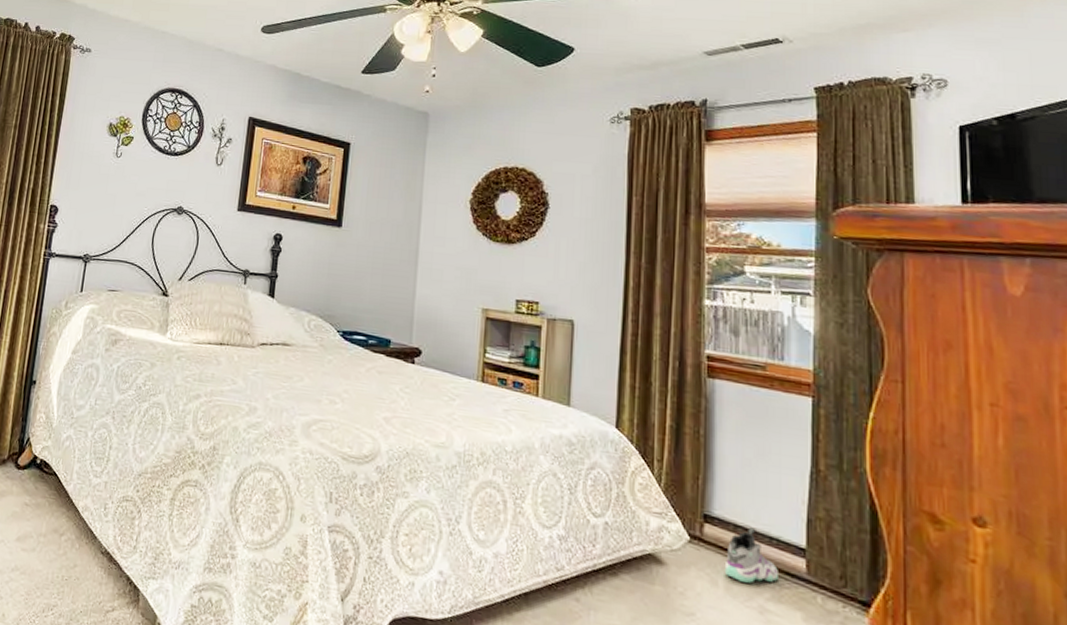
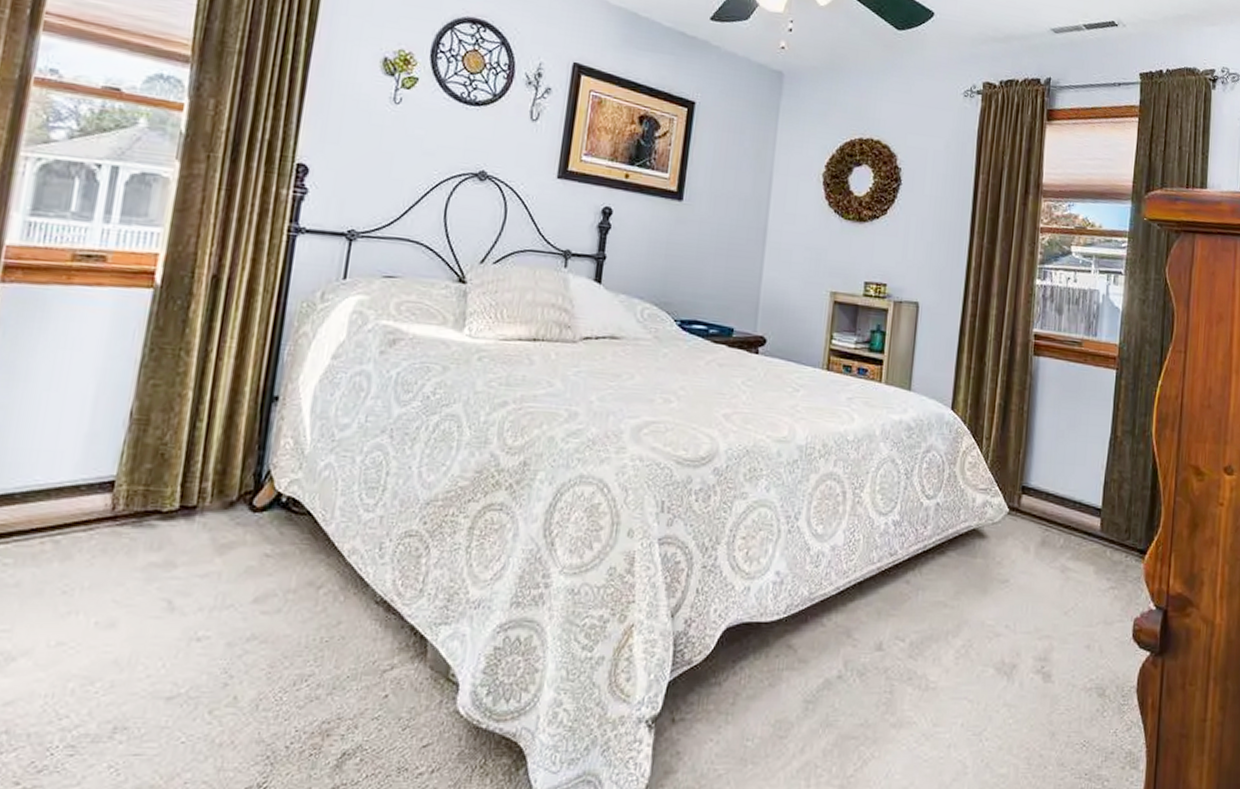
sneaker: present [724,527,778,583] -> none [1035,494,1079,546]

